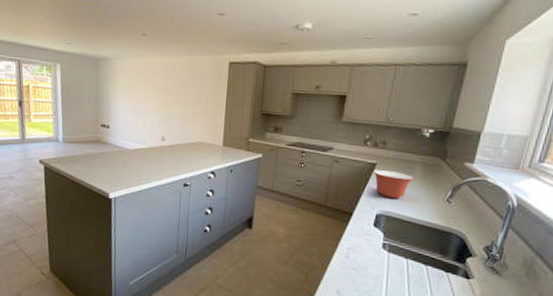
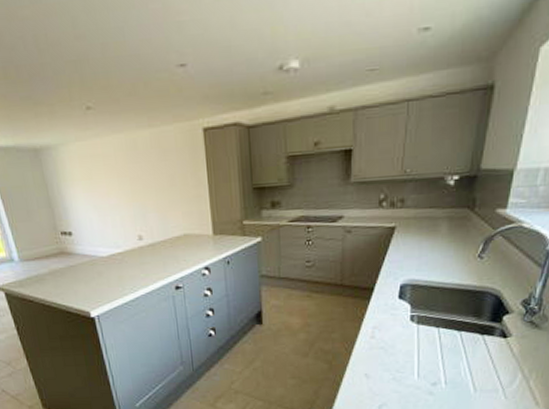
mixing bowl: present [373,170,414,199] -> none [393,232,440,265]

